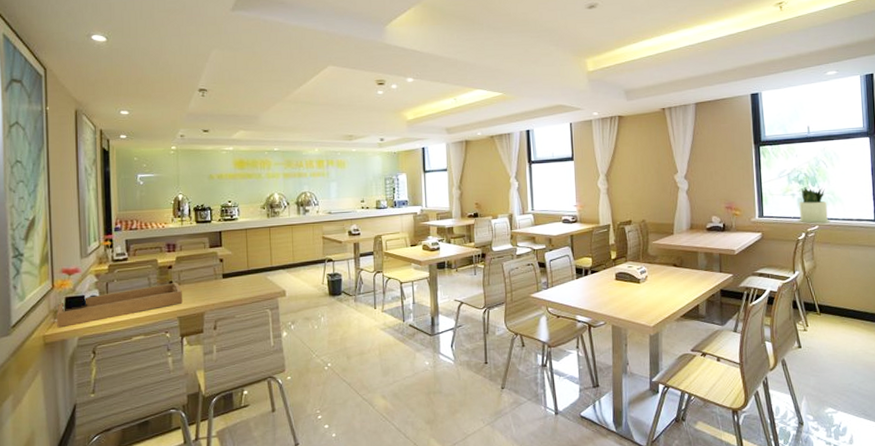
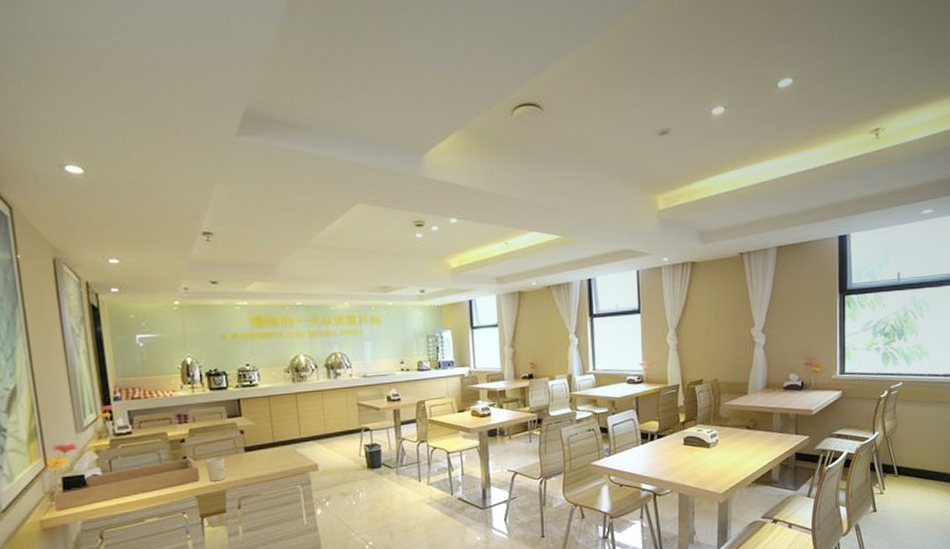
cup: none [188,281,207,304] -> present [205,456,227,482]
planter: present [798,187,831,224] -> none [881,340,917,381]

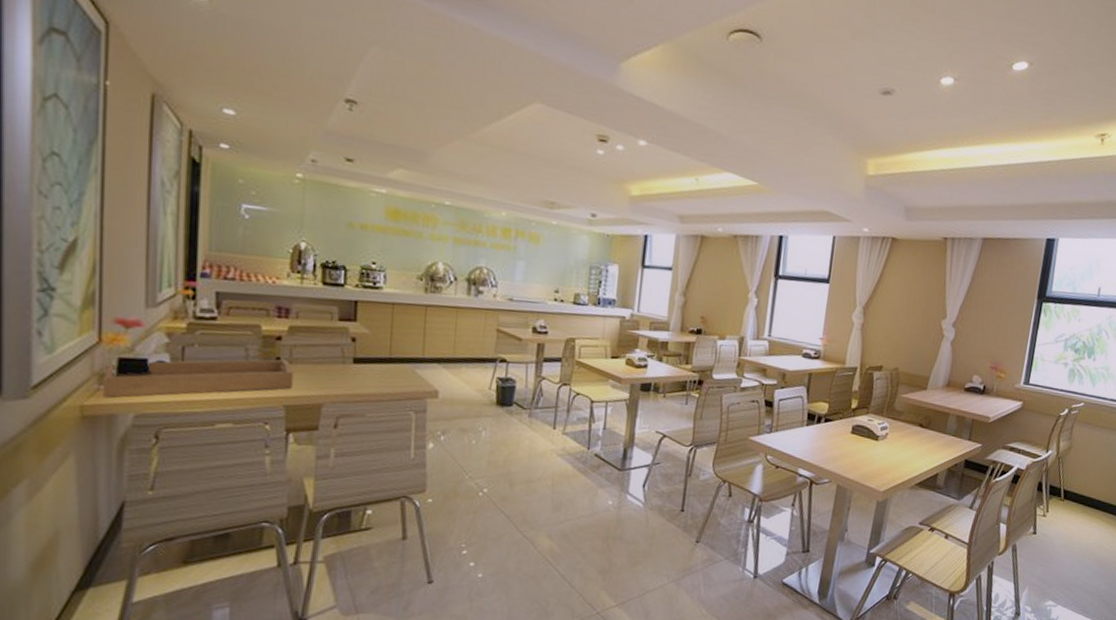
cup: present [205,456,227,482] -> none [302,363,329,393]

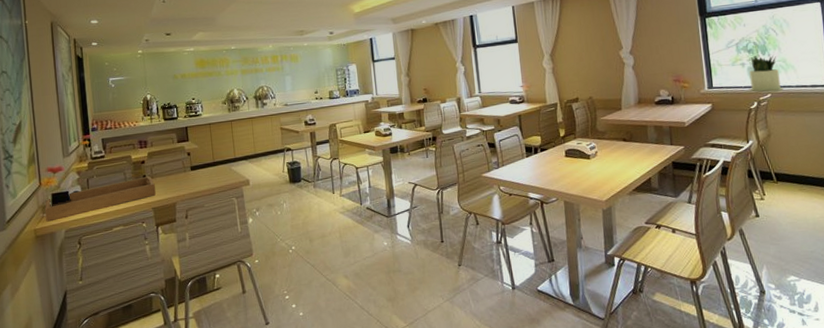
planter: none [1064,357,1101,402] -> present [749,55,784,93]

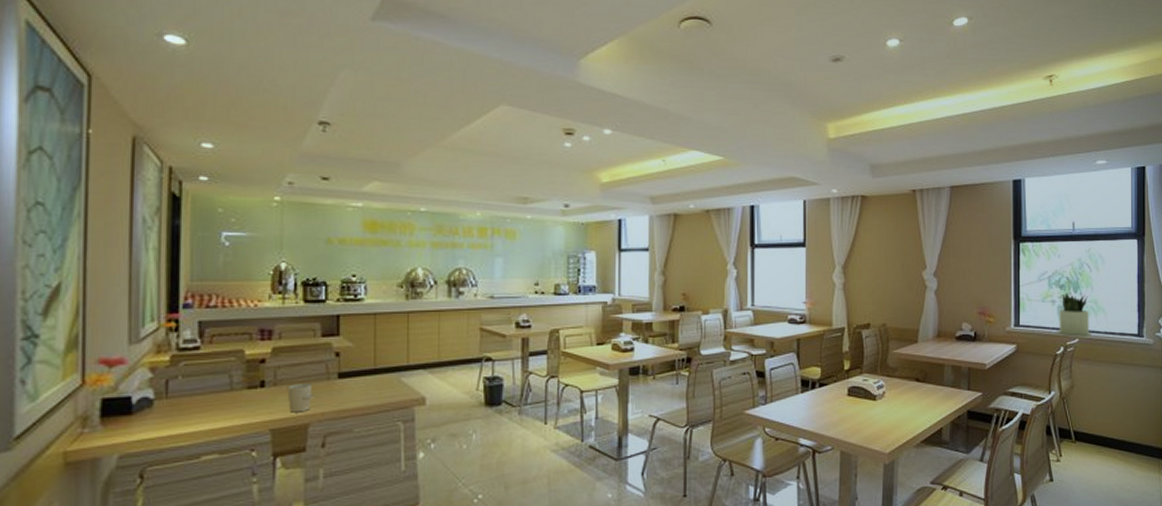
serving tray: present [45,175,156,222] -> none [86,381,278,442]
cup: none [160,174,177,196] -> present [287,382,314,413]

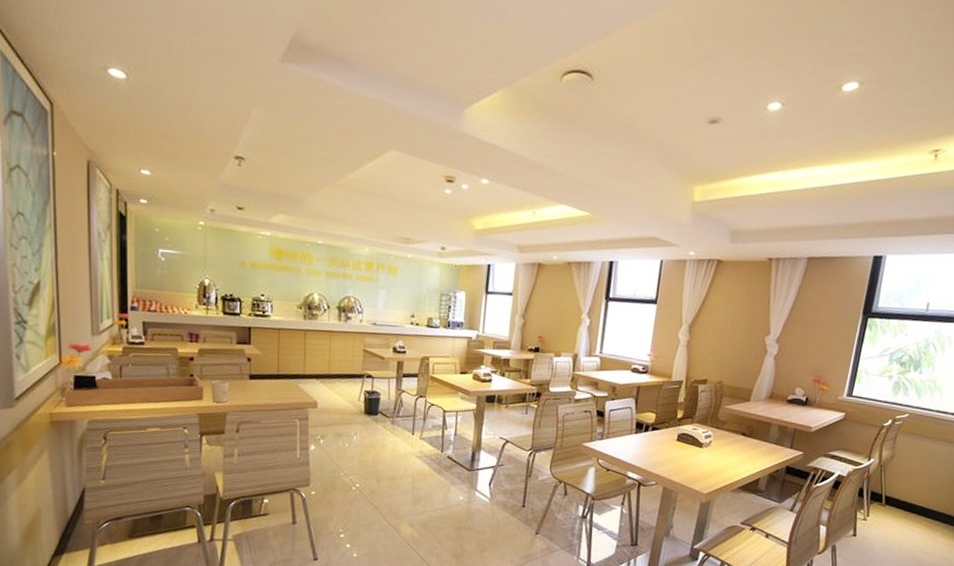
serving tray: none [86,381,278,442] -> present [64,375,204,408]
planter: present [1057,293,1093,337] -> none [888,370,927,413]

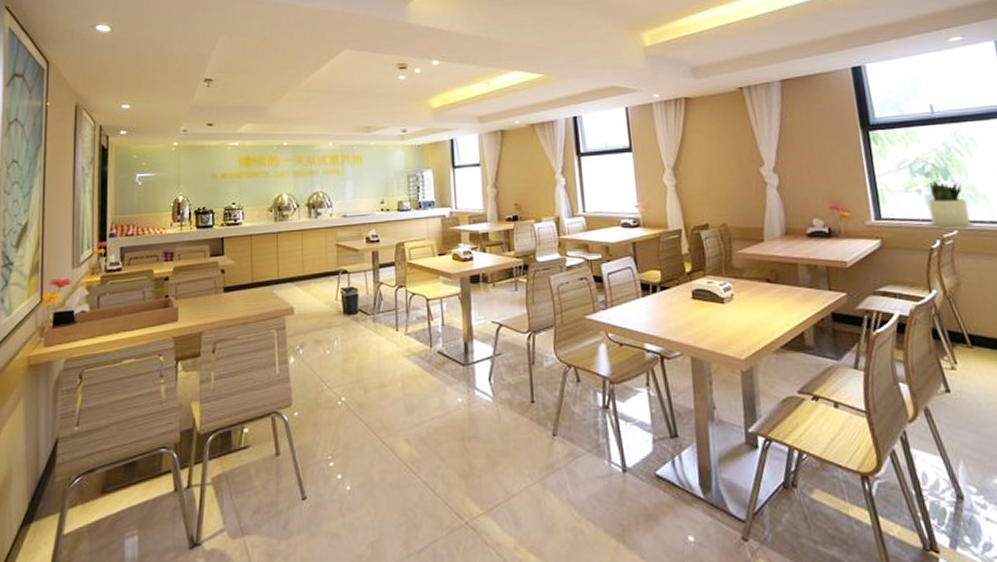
cup: present [210,379,231,403] -> none [185,296,206,323]
planter: none [888,370,927,413] -> present [928,181,975,228]

